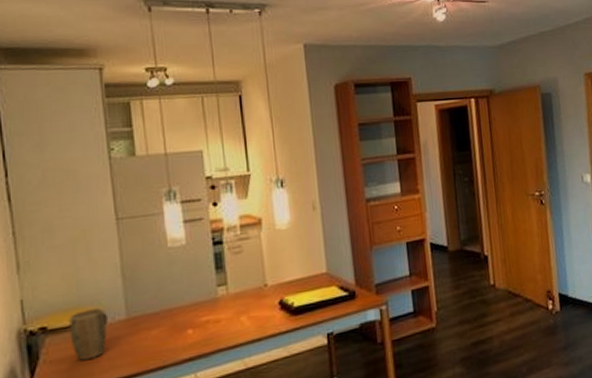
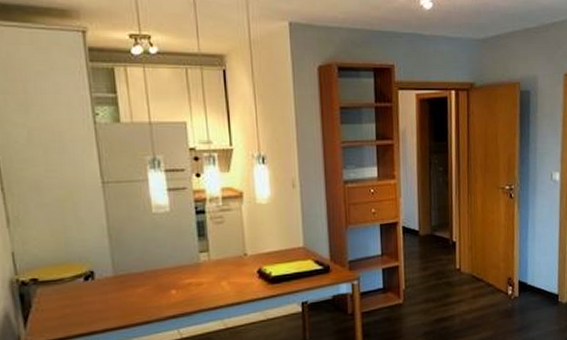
plant pot: present [69,307,107,361] -> none [58,264,95,311]

